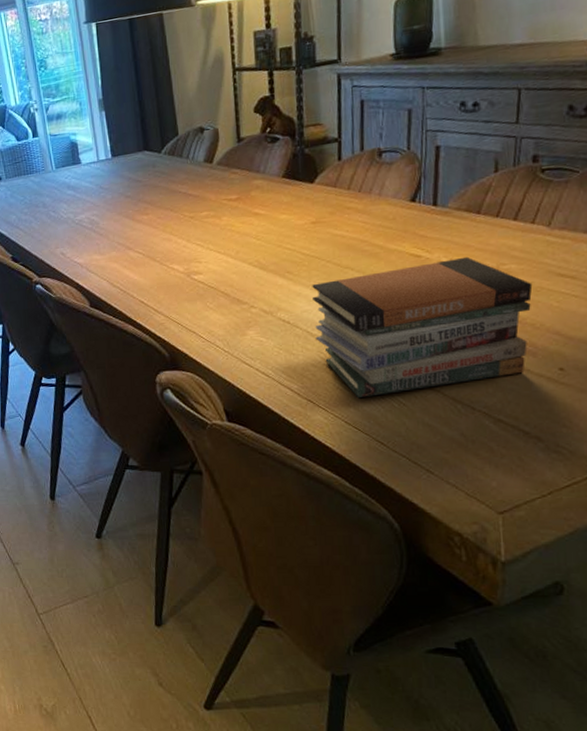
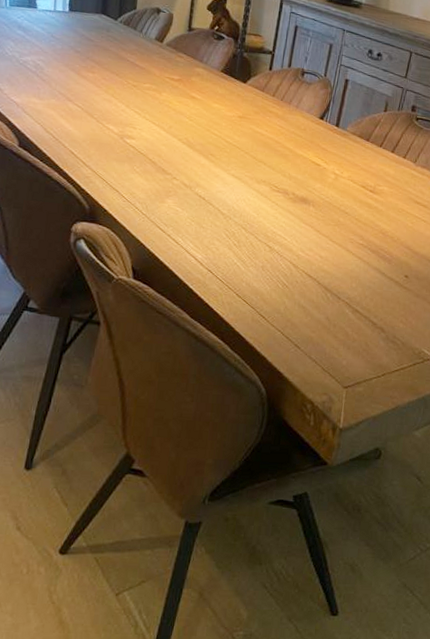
book stack: present [312,256,533,399] -> none [224,169,397,276]

